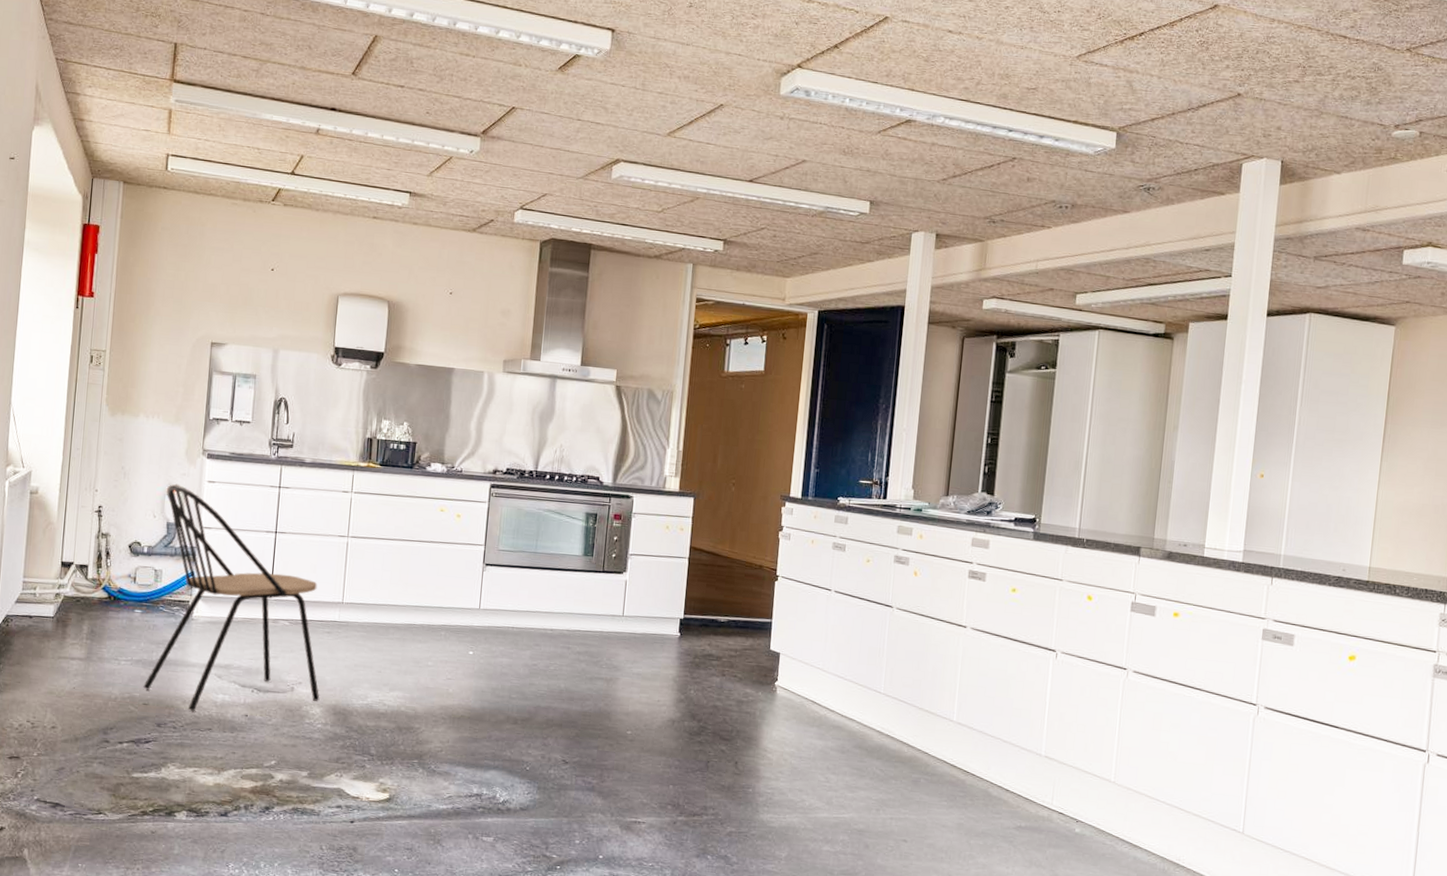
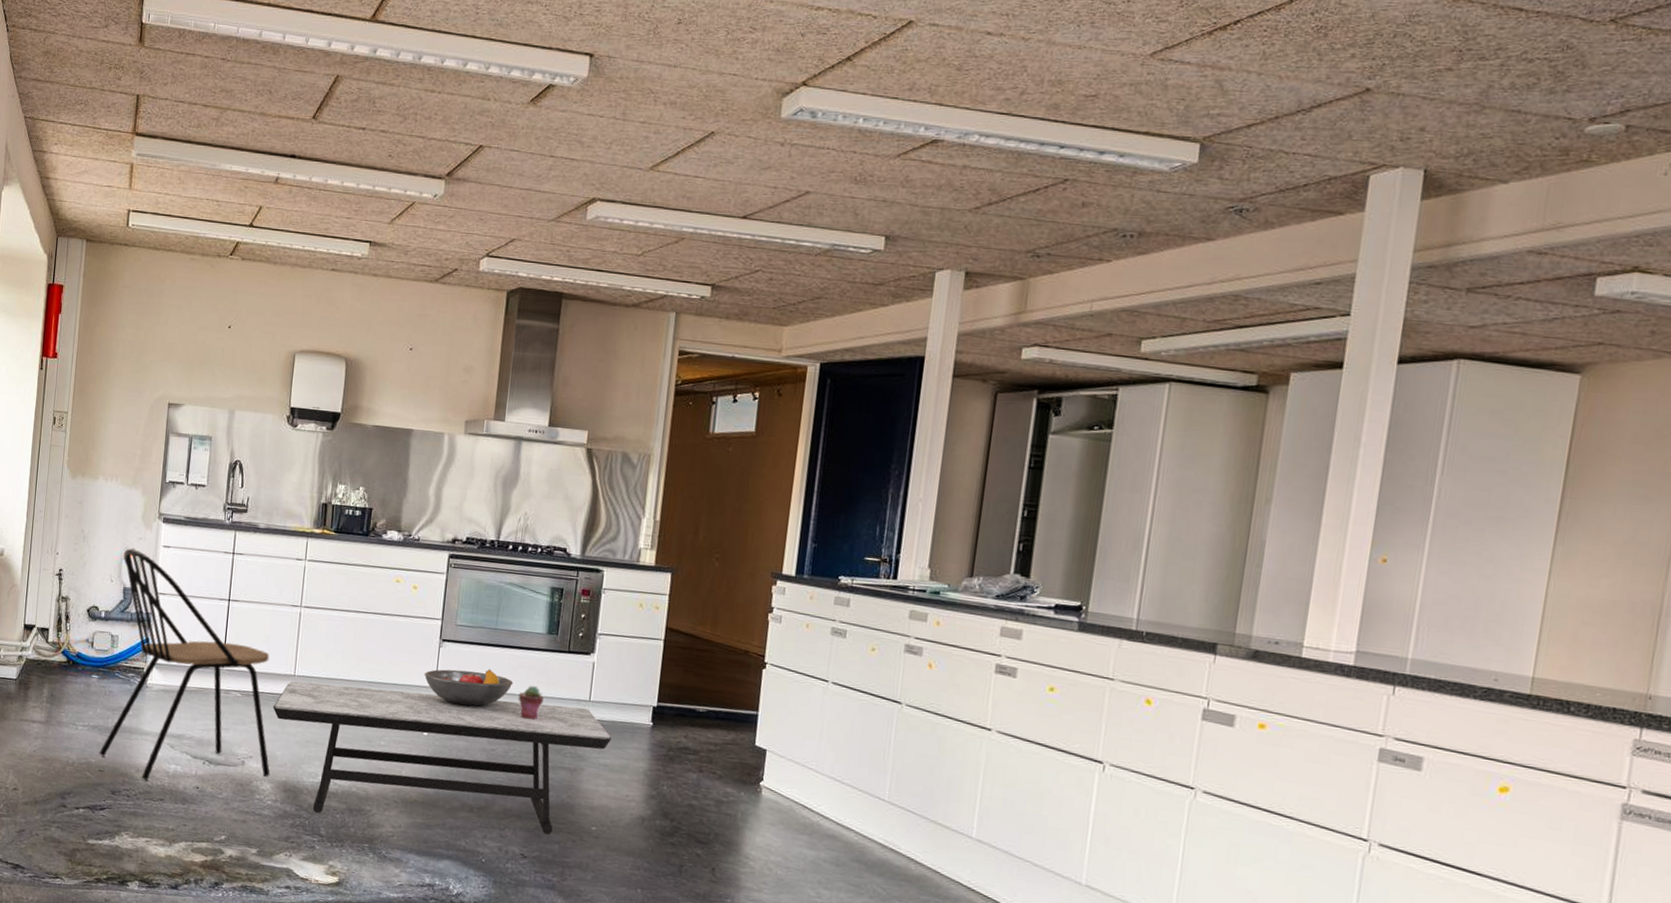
coffee table: none [321,608,644,741] -> present [272,681,612,835]
fruit bowl: none [468,590,553,625] -> present [424,669,513,706]
potted succulent: none [557,603,581,636] -> present [518,685,544,720]

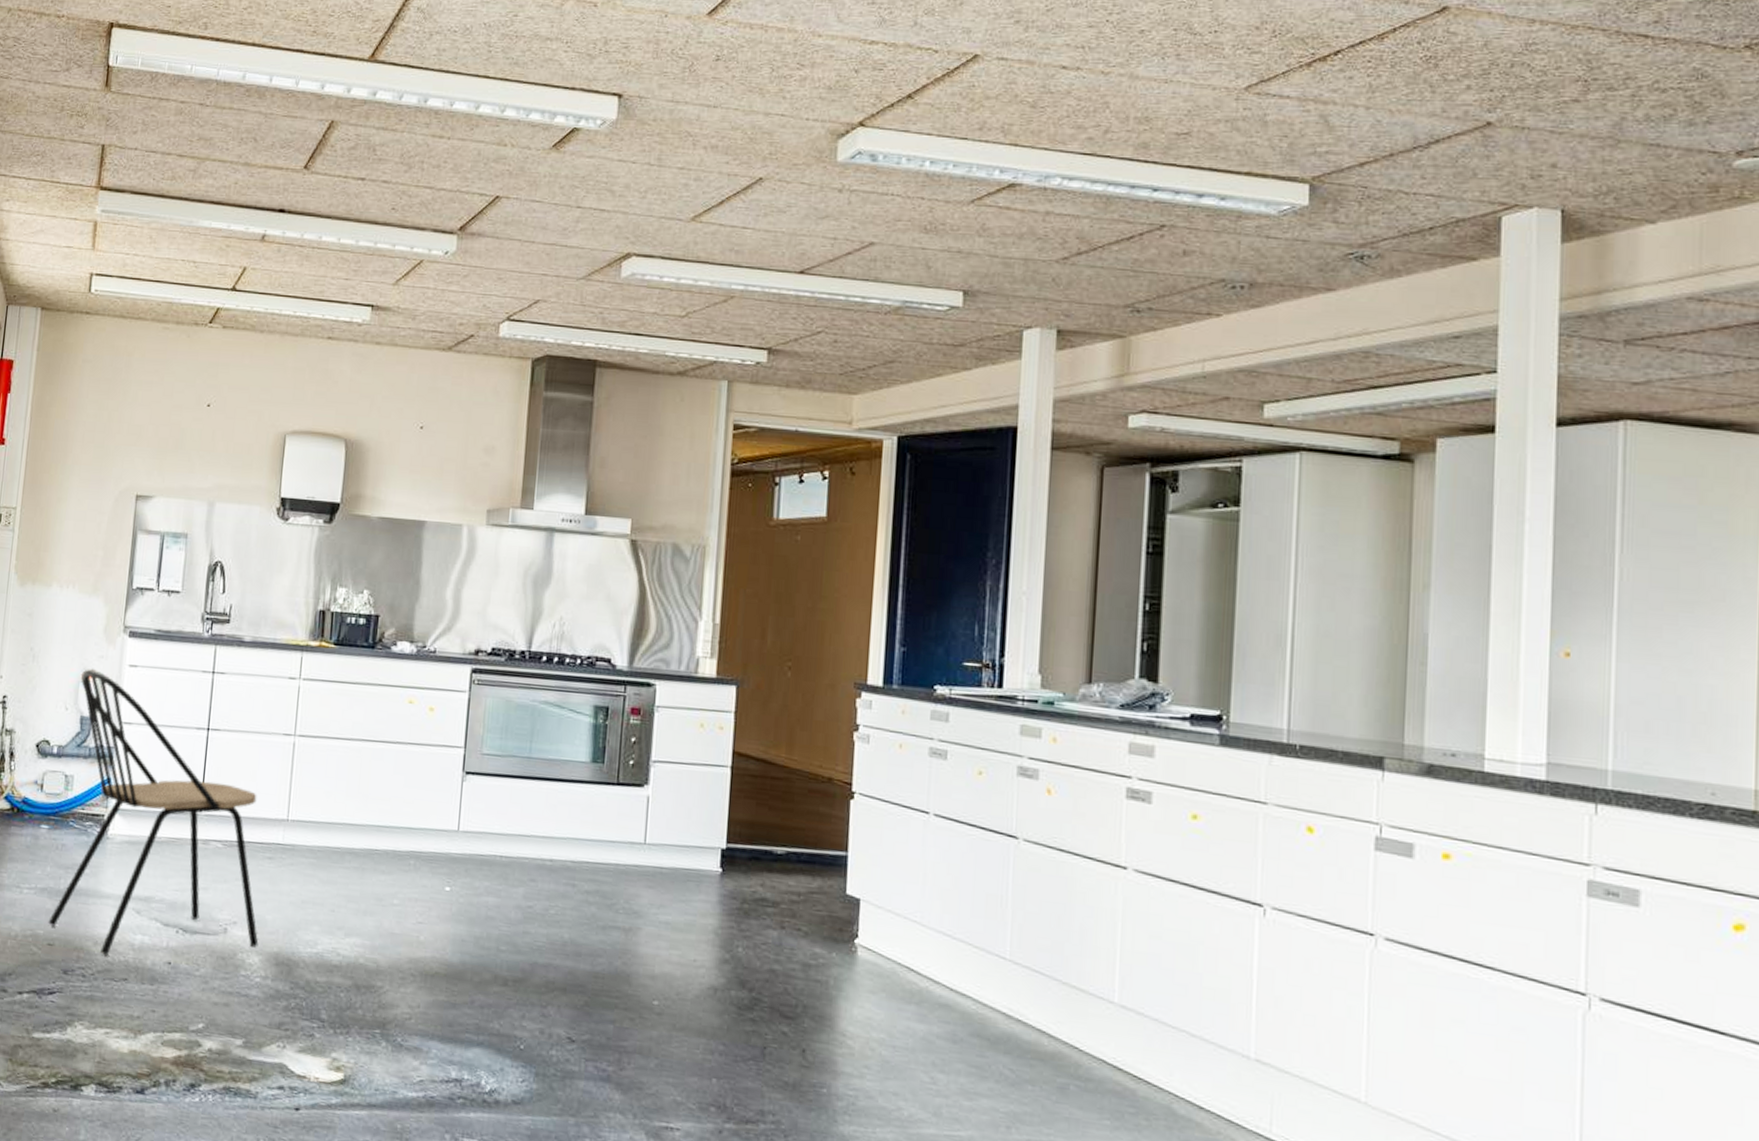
coffee table: present [272,681,612,835] -> none [261,827,674,1013]
fruit bowl: present [424,669,513,706] -> none [444,807,553,853]
potted succulent: present [518,685,544,720] -> none [558,825,589,869]

